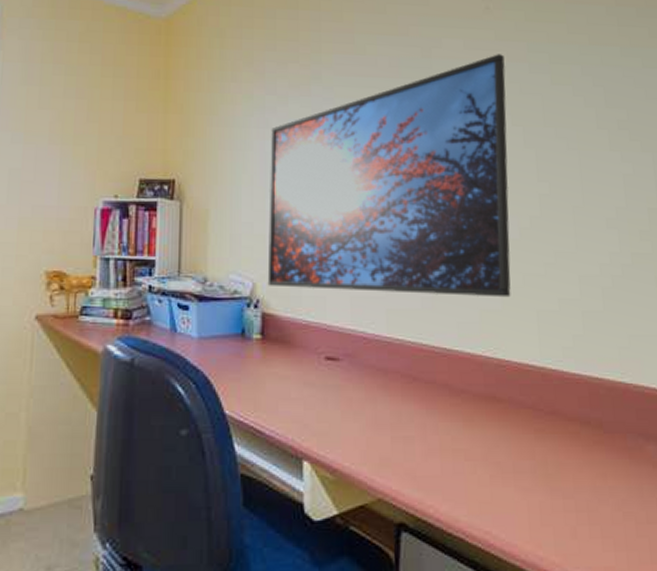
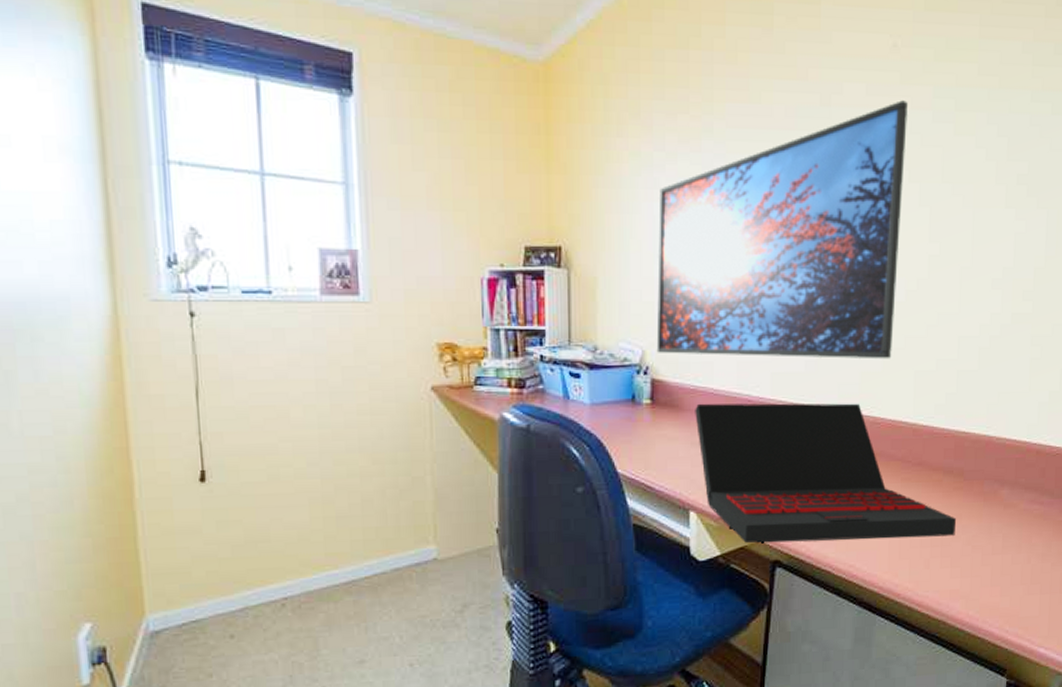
laptop: none [307,339,602,502] -> present [695,403,956,544]

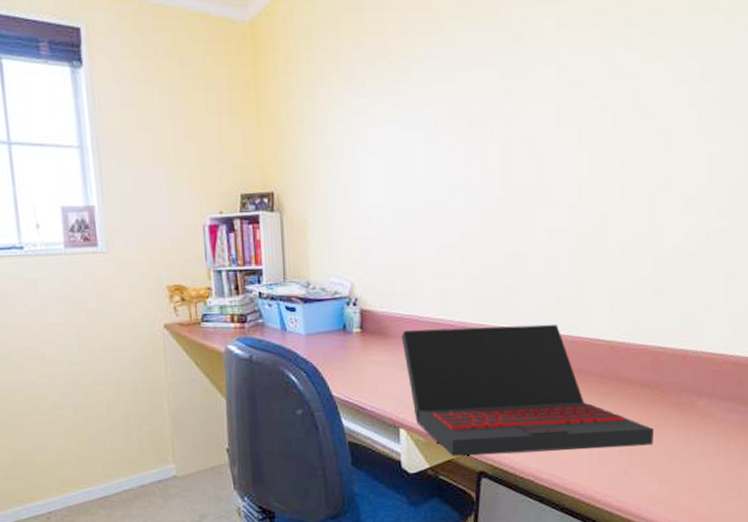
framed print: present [656,100,908,359] -> none [362,31,599,286]

